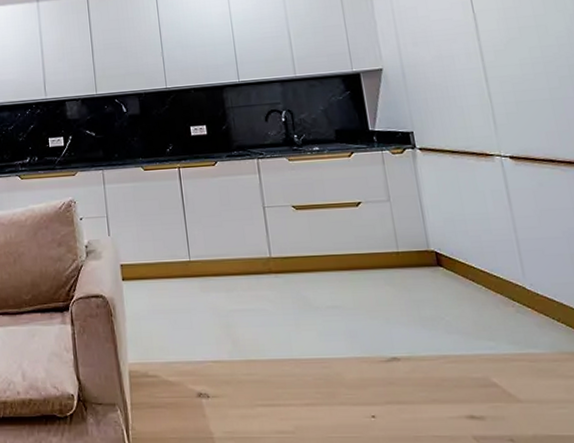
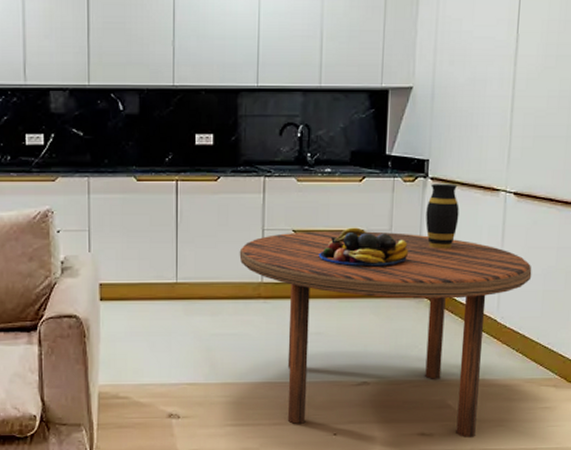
dining table: none [244,202,553,421] -> present [239,231,532,437]
fruit bowl: none [321,200,413,238] -> present [318,227,409,267]
vase: none [420,152,458,216] -> present [425,184,460,249]

